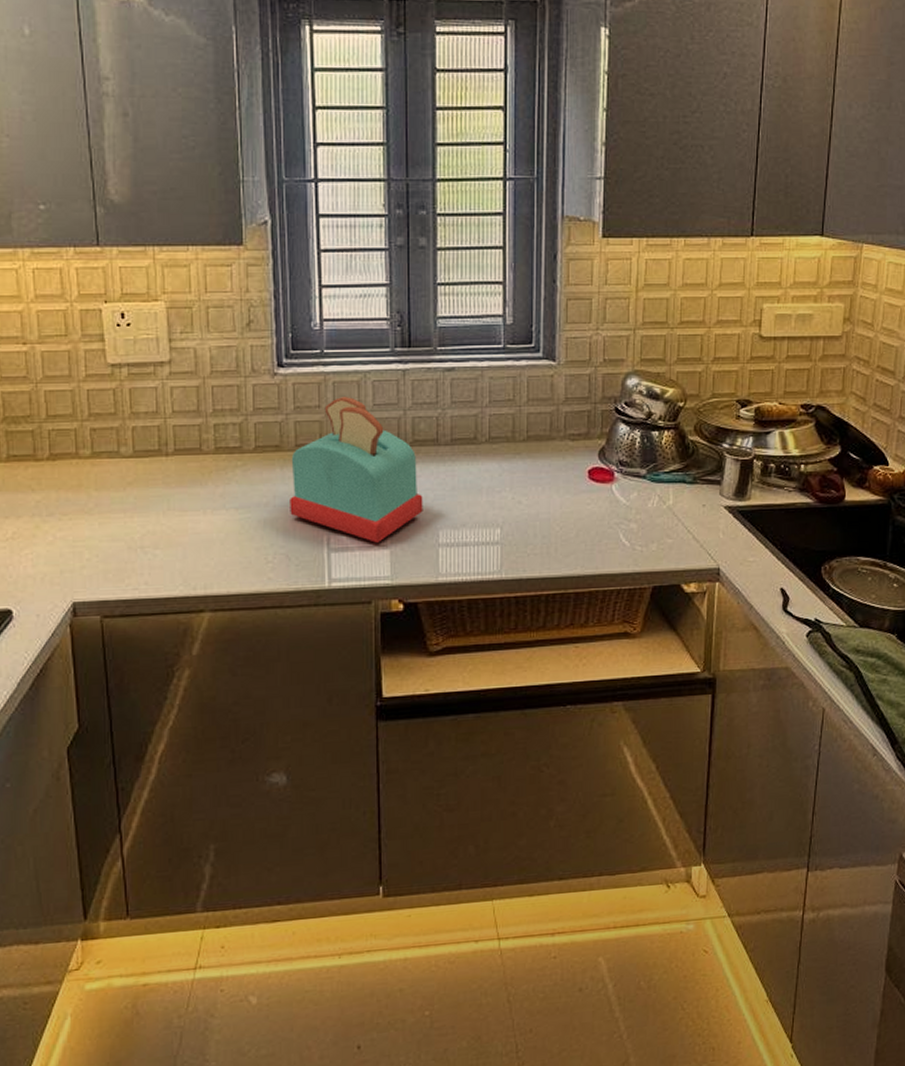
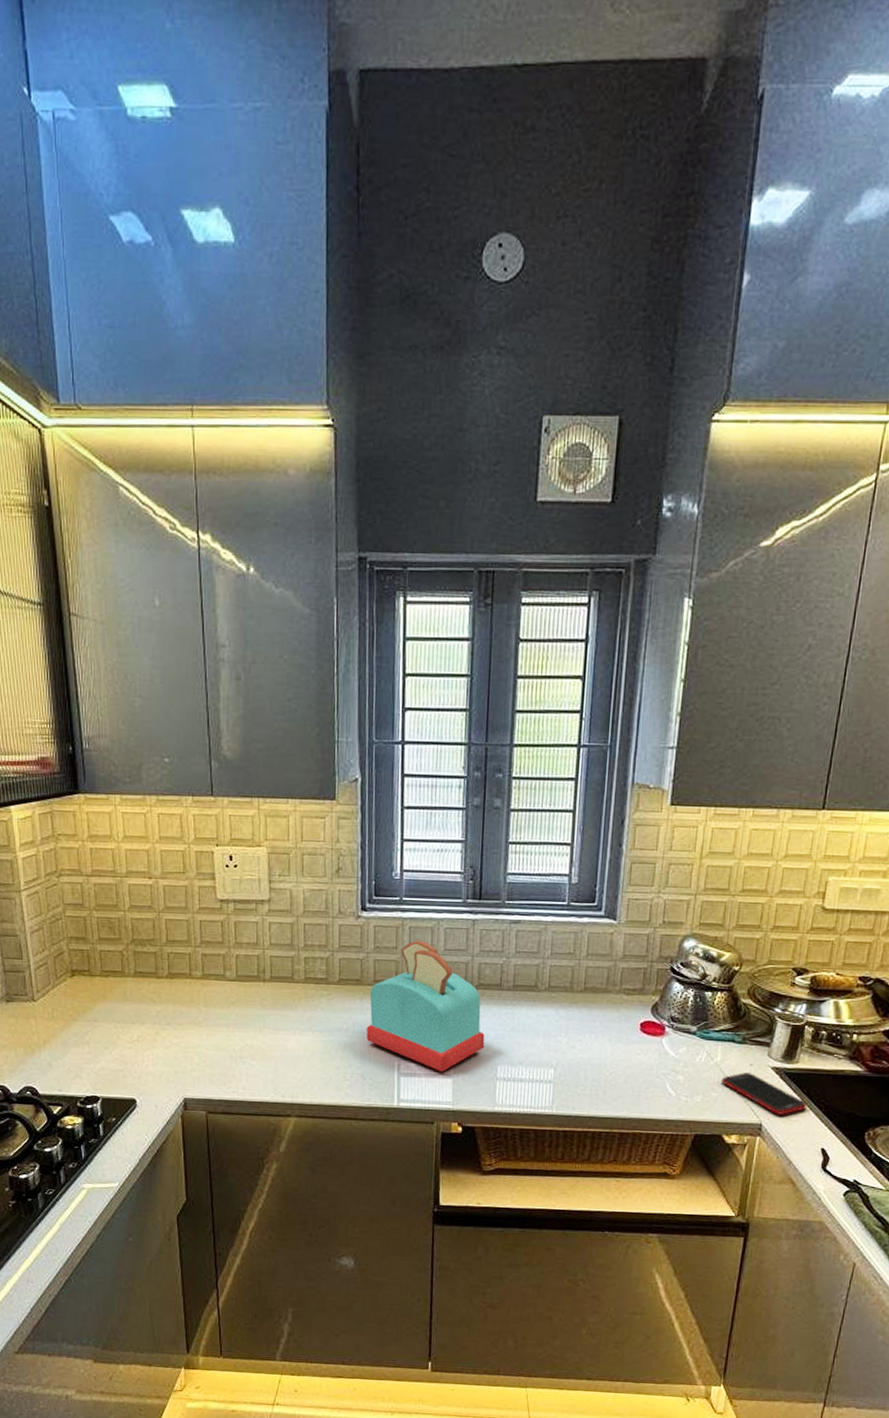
cell phone: none [676,514,763,557] -> present [722,1072,808,1115]

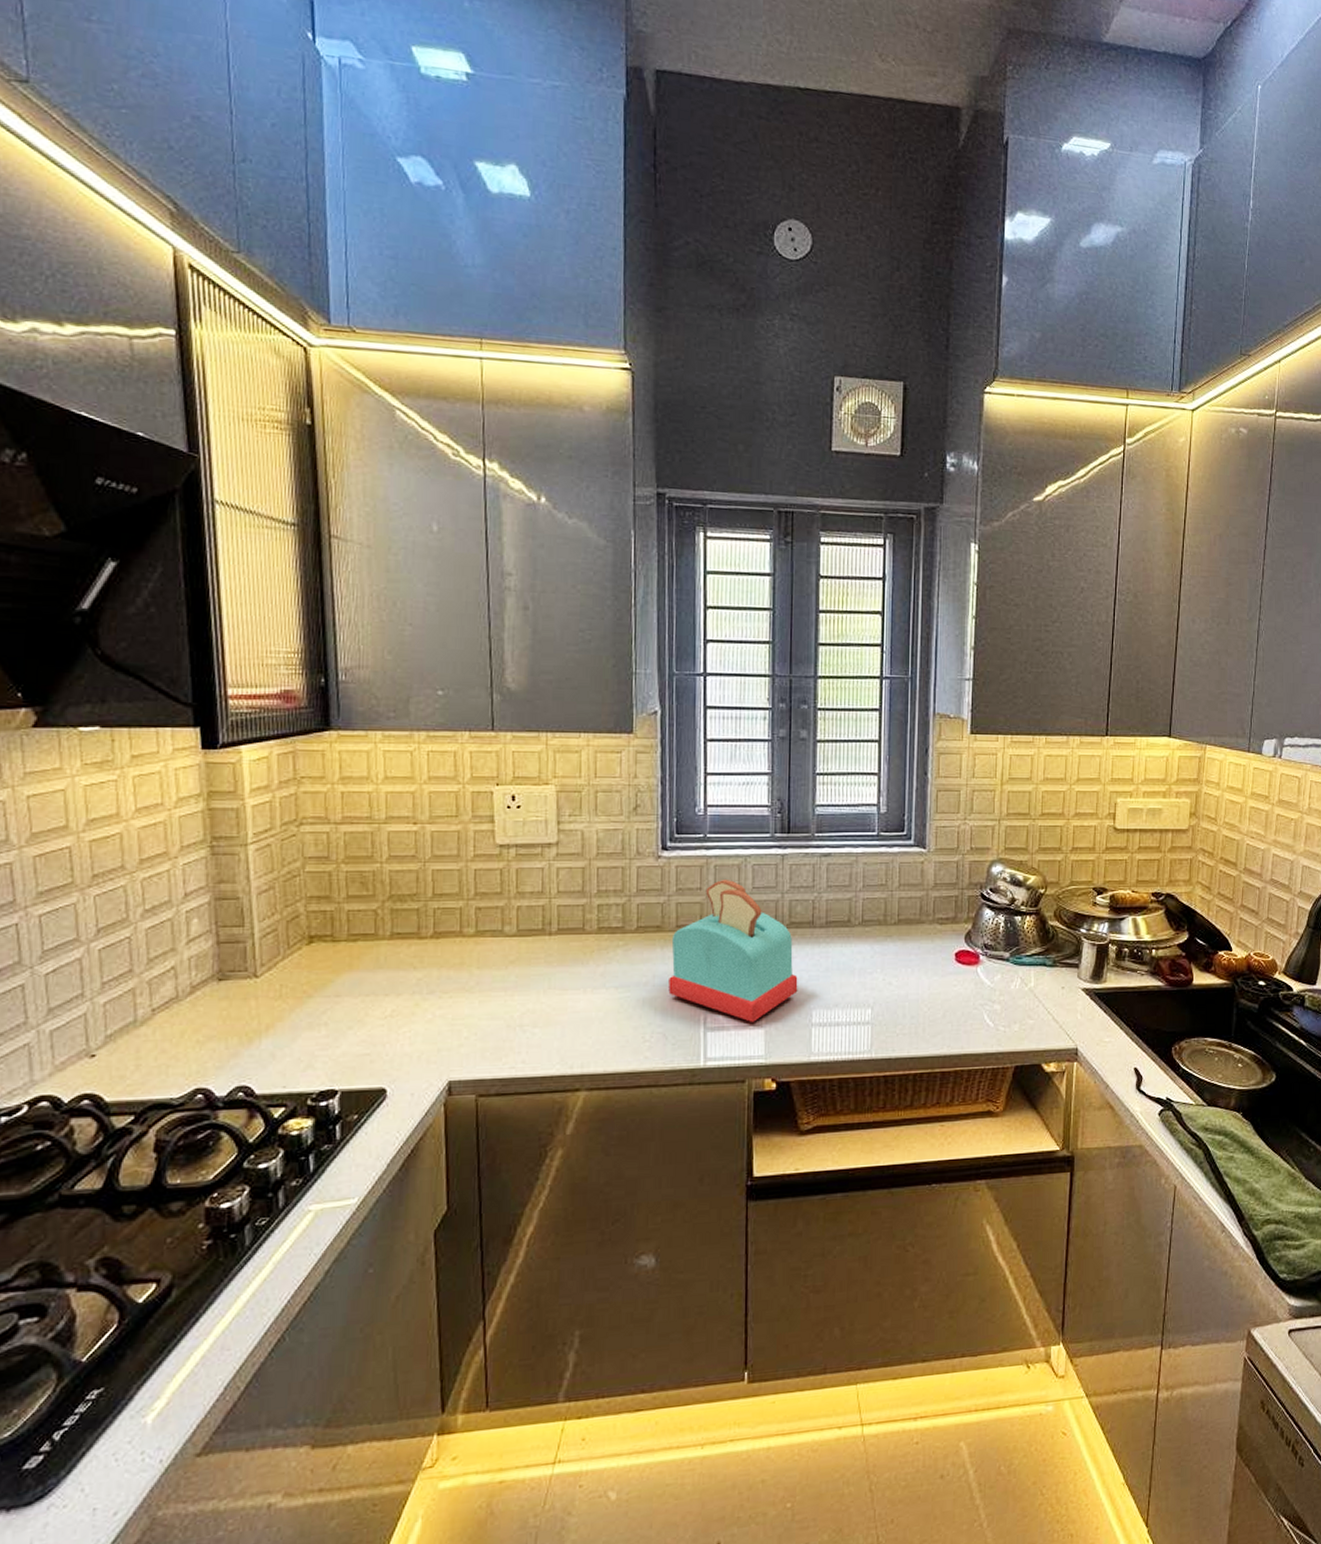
cell phone: present [722,1072,808,1115] -> none [1037,996,1118,1037]

